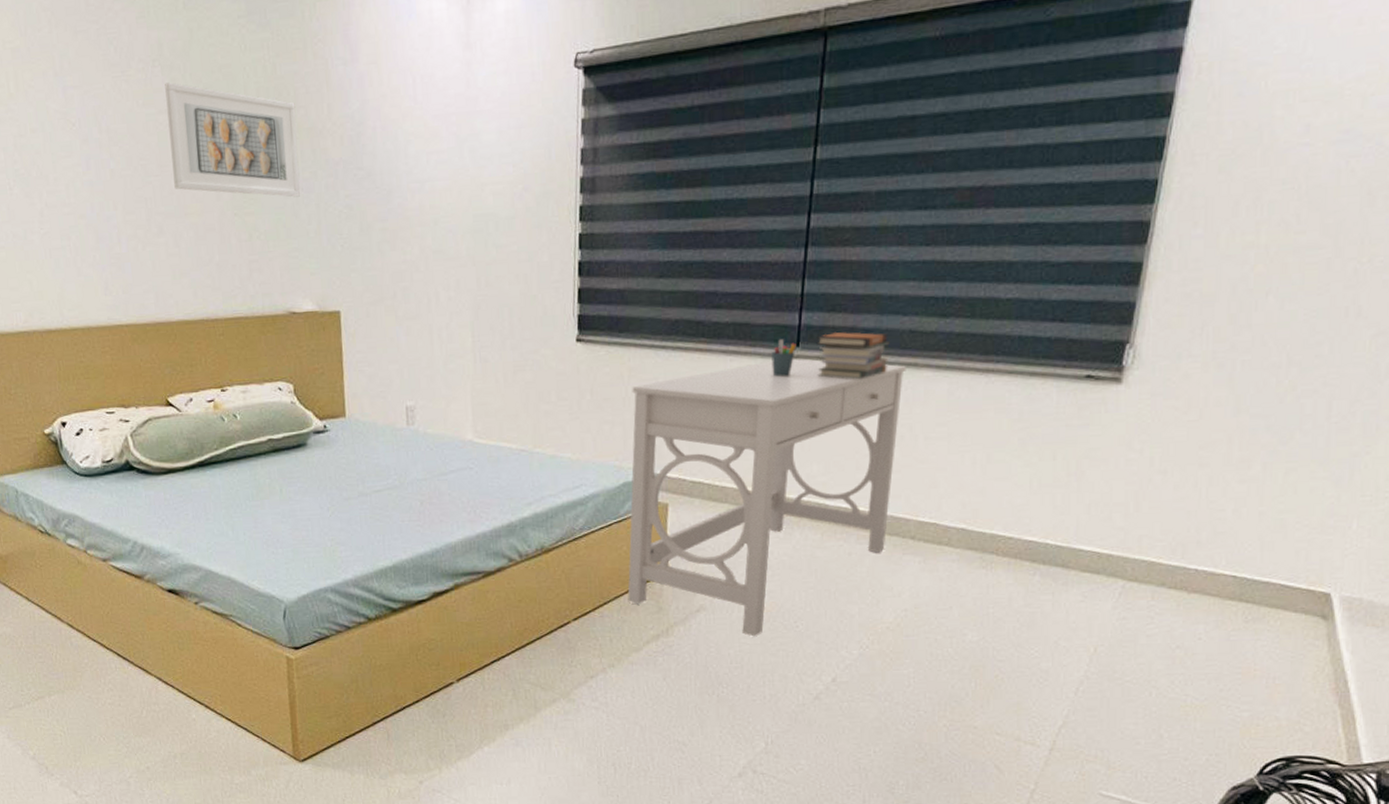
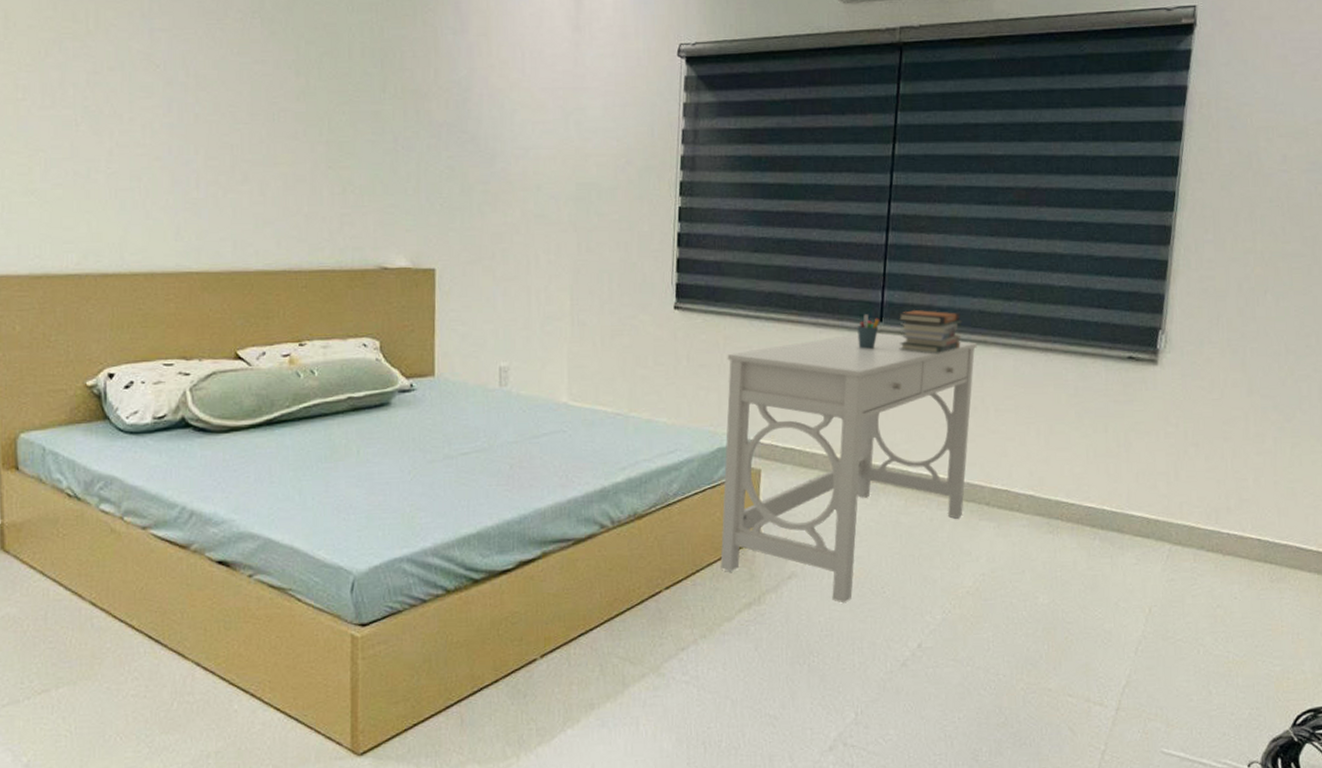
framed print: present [165,82,301,197] -> none [263,34,401,155]

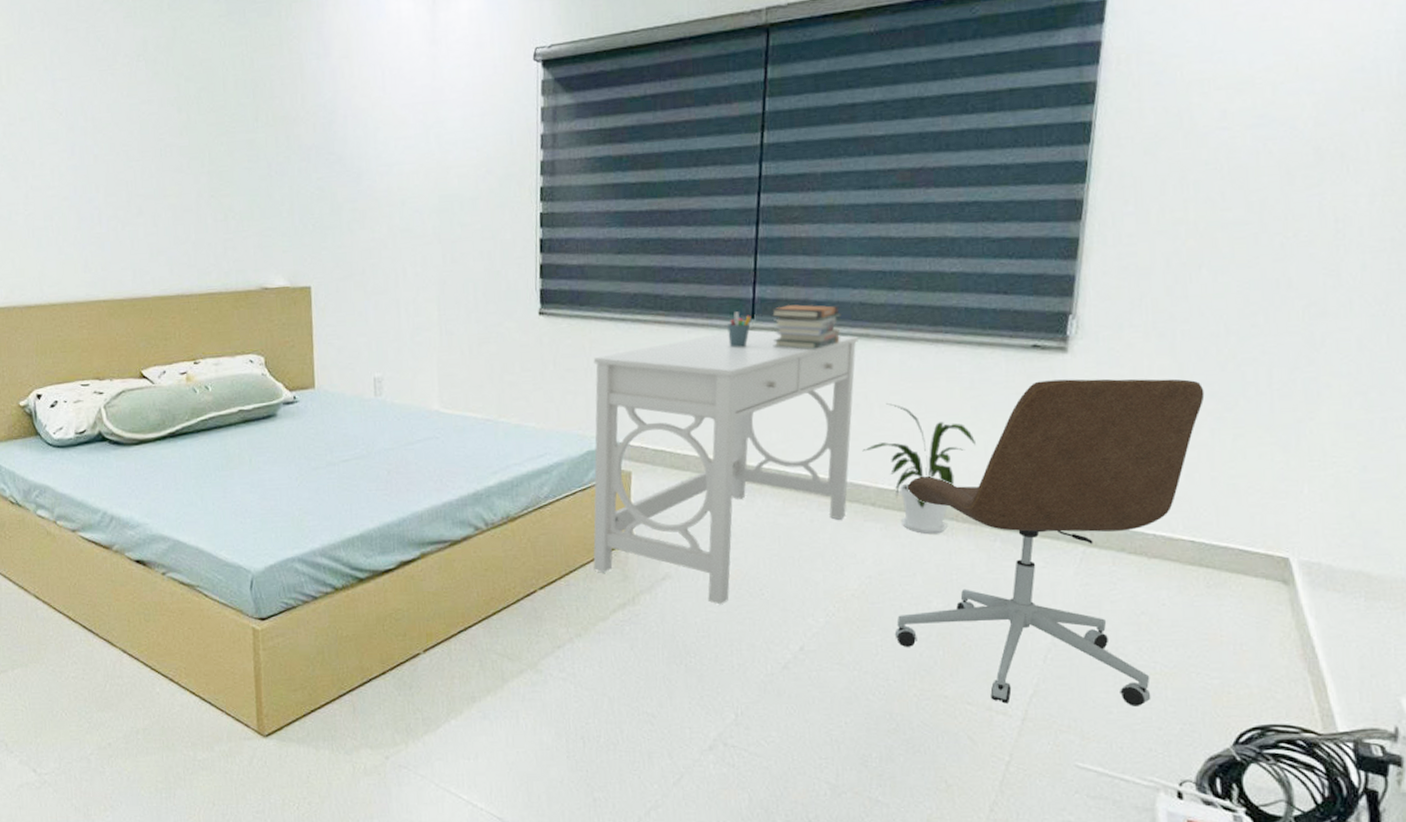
house plant: none [979,406,1079,532] -> present [862,402,975,534]
office chair: none [1005,389,1269,695] -> present [894,378,1205,706]

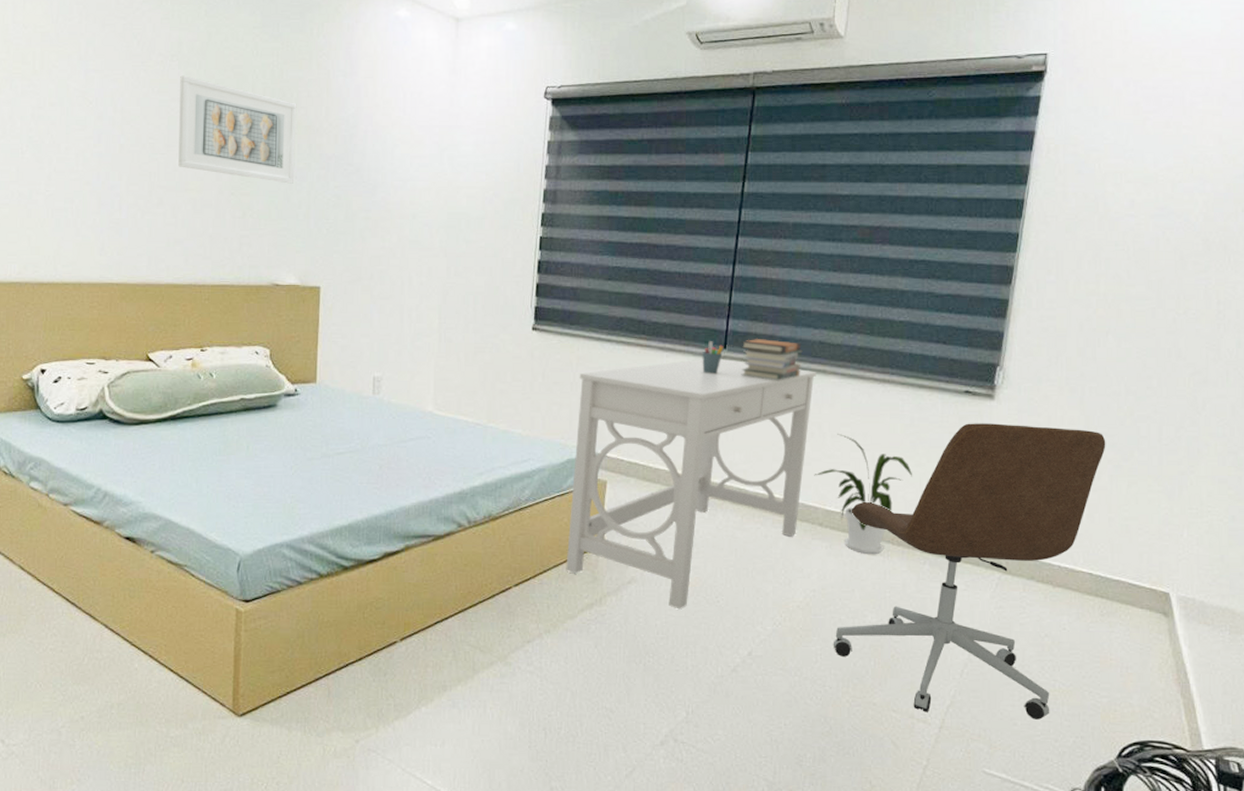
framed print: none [148,75,275,180] -> present [178,75,297,184]

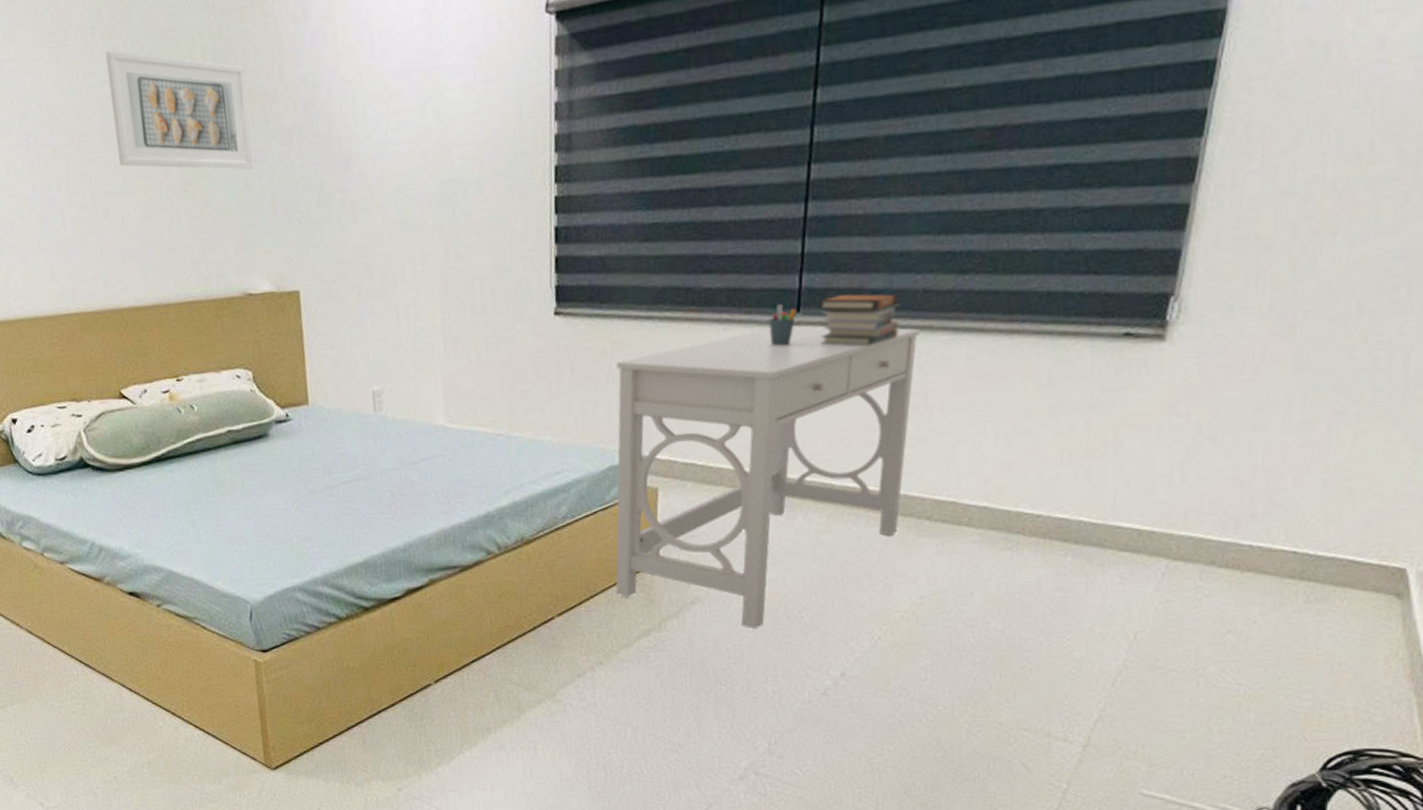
house plant: present [814,433,912,554] -> none [919,403,1050,549]
office chair: present [833,423,1106,720] -> none [946,368,1325,731]

